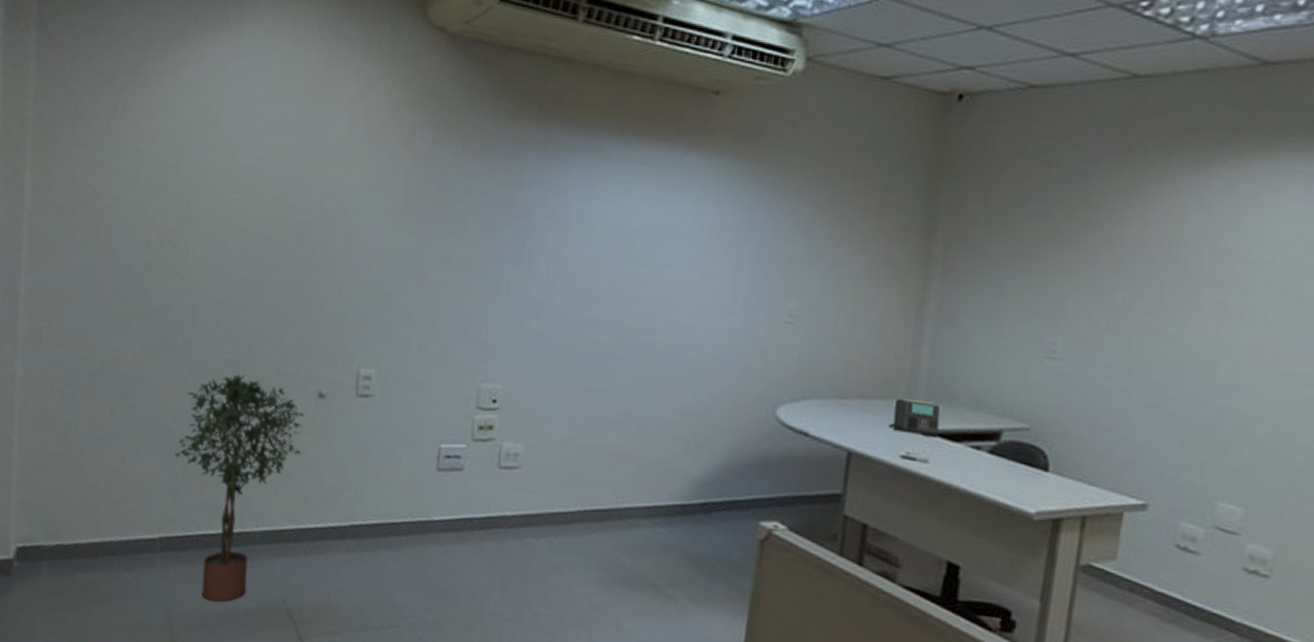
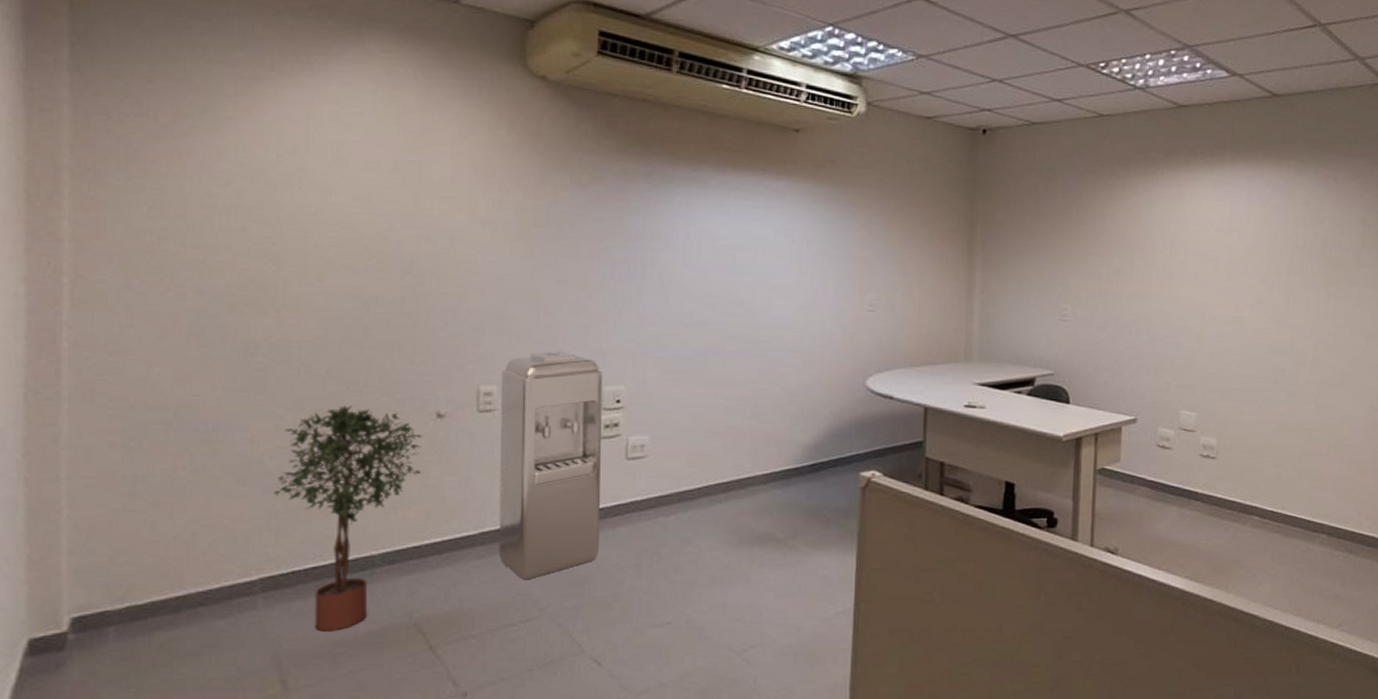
water dispenser: none [367,337,480,584] -> present [499,350,602,580]
phone: present [889,398,941,437] -> none [954,361,991,388]

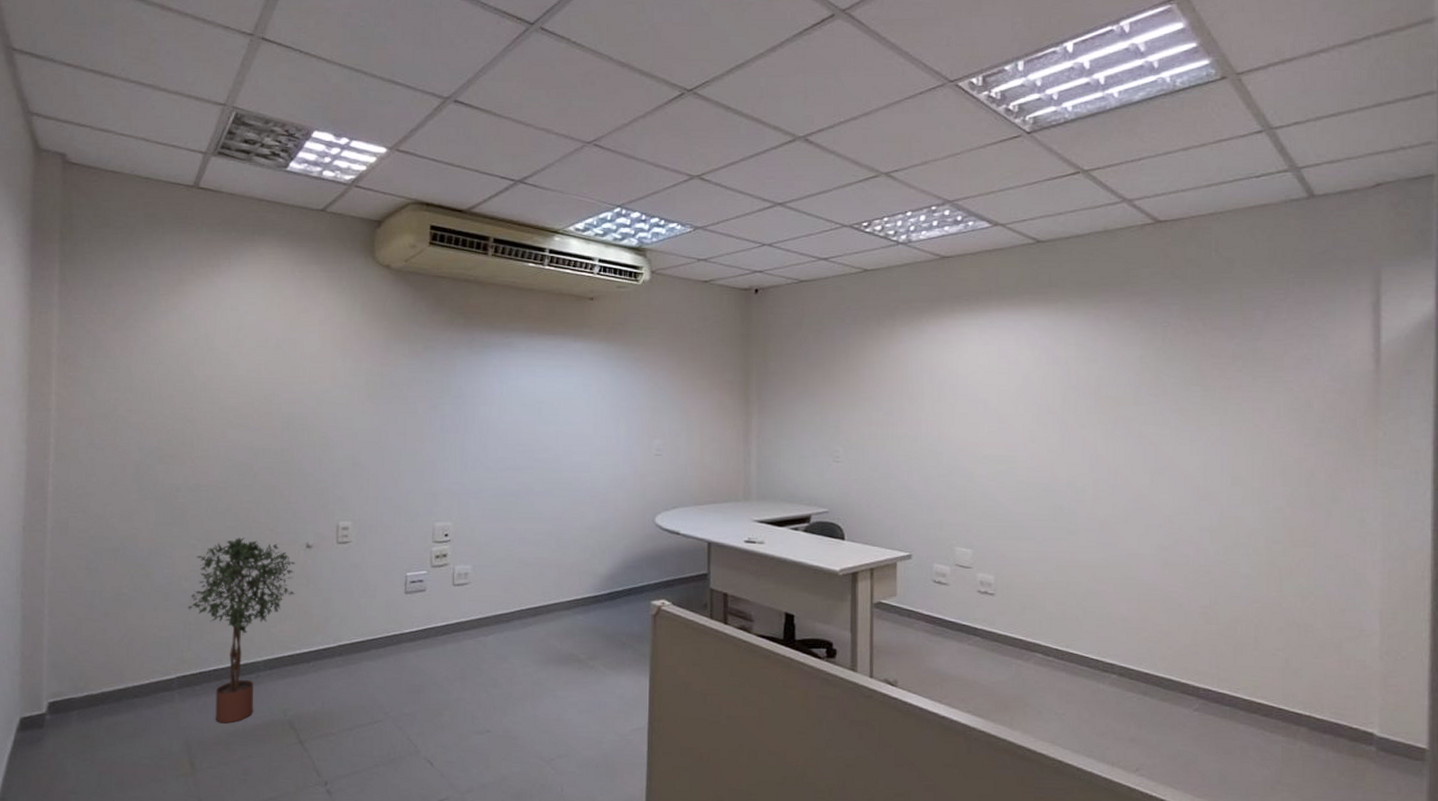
water dispenser: present [499,350,602,580] -> none [352,492,434,688]

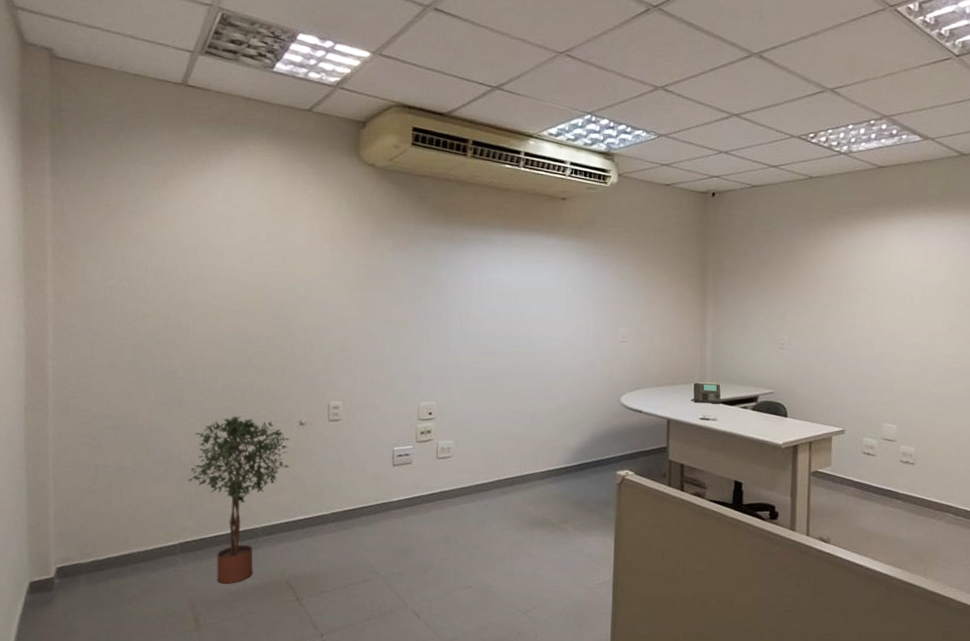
phone: none [734,500,769,525] -> present [691,382,722,404]

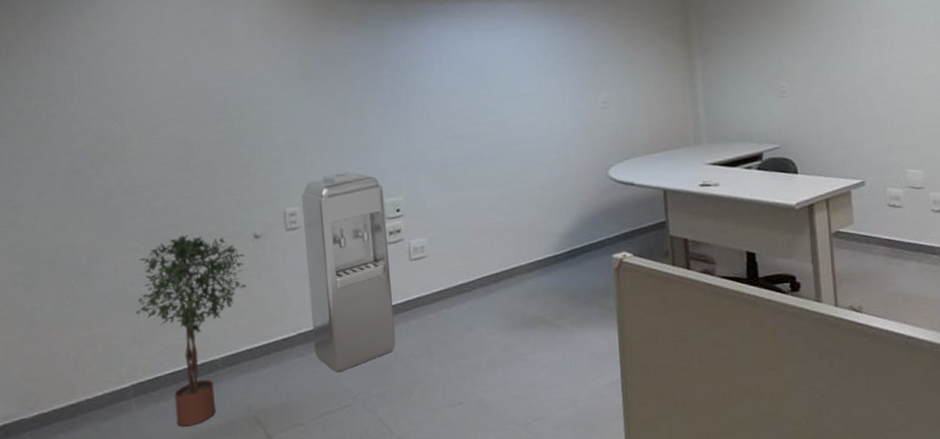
water dispenser: none [345,374,419,550] -> present [301,171,396,373]
phone: present [691,382,722,404] -> none [687,144,722,169]

